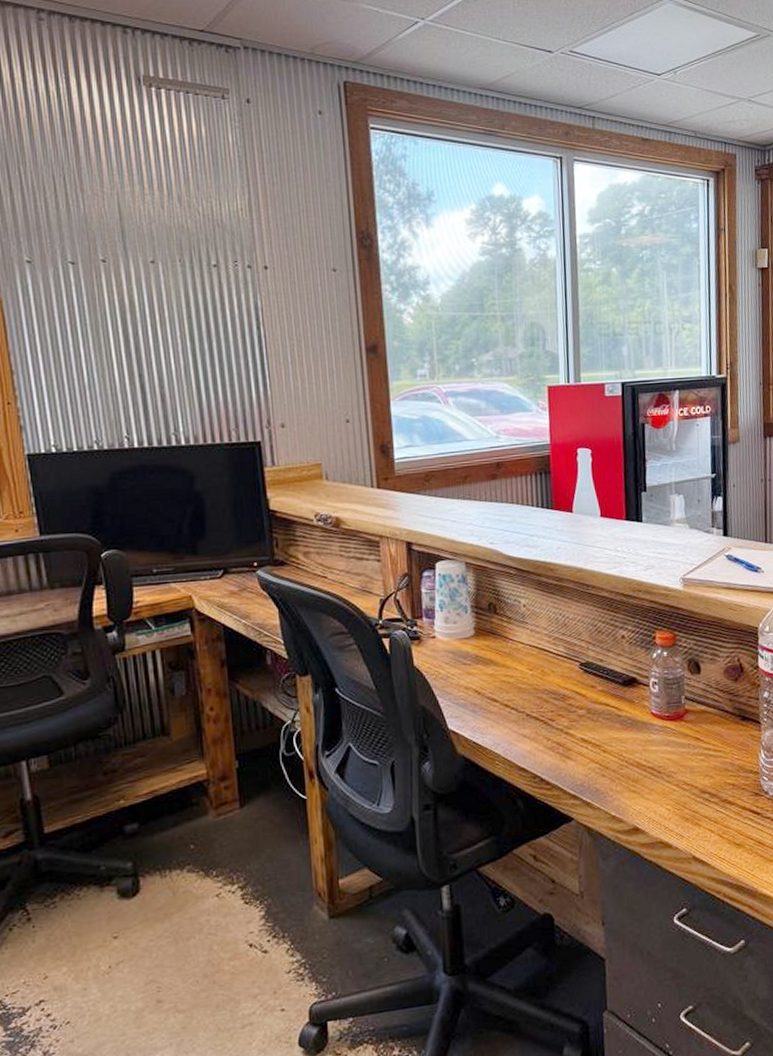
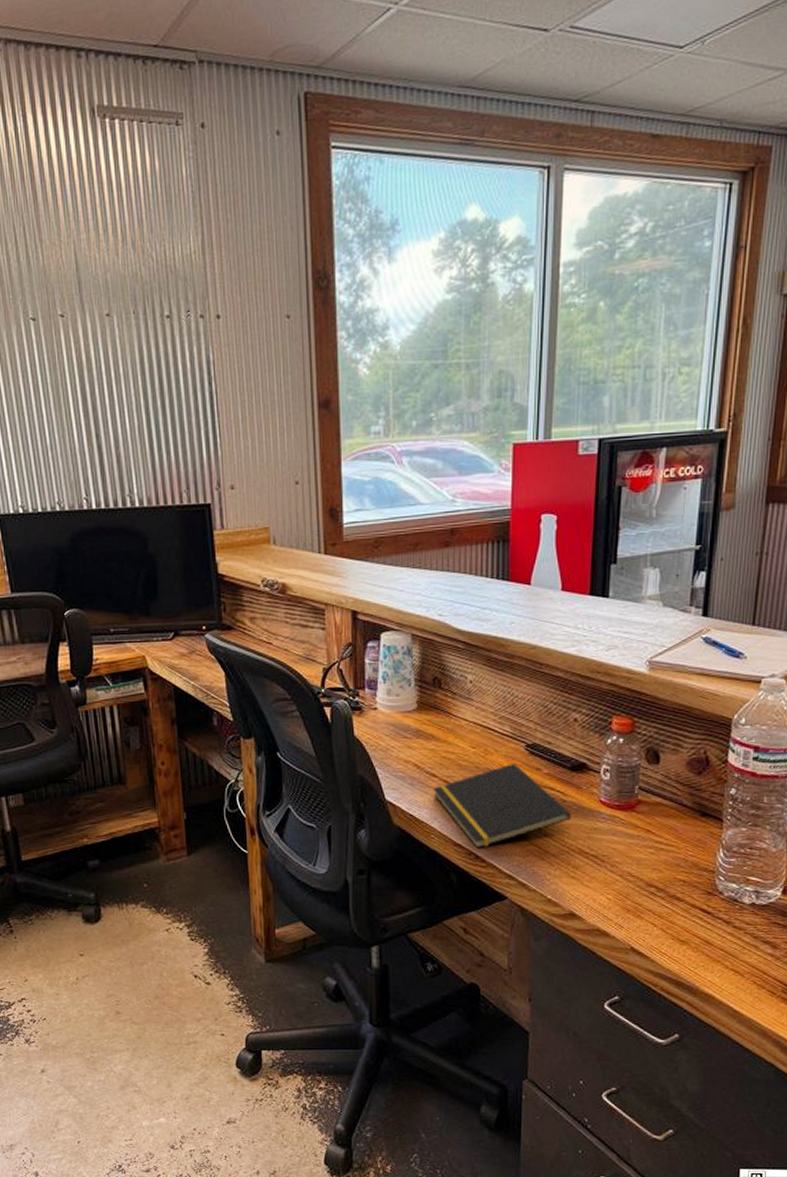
notepad: none [494,683,627,771] -> present [433,764,572,849]

